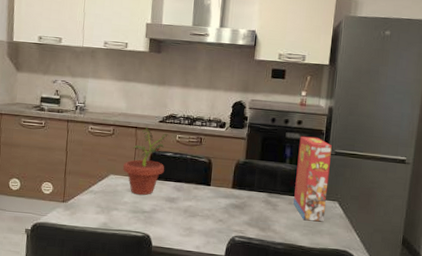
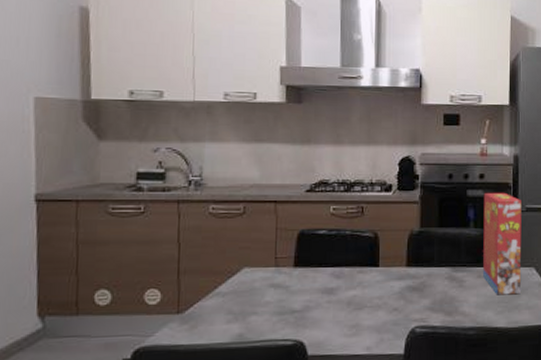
potted plant: present [122,127,168,195] -> none [260,199,319,289]

